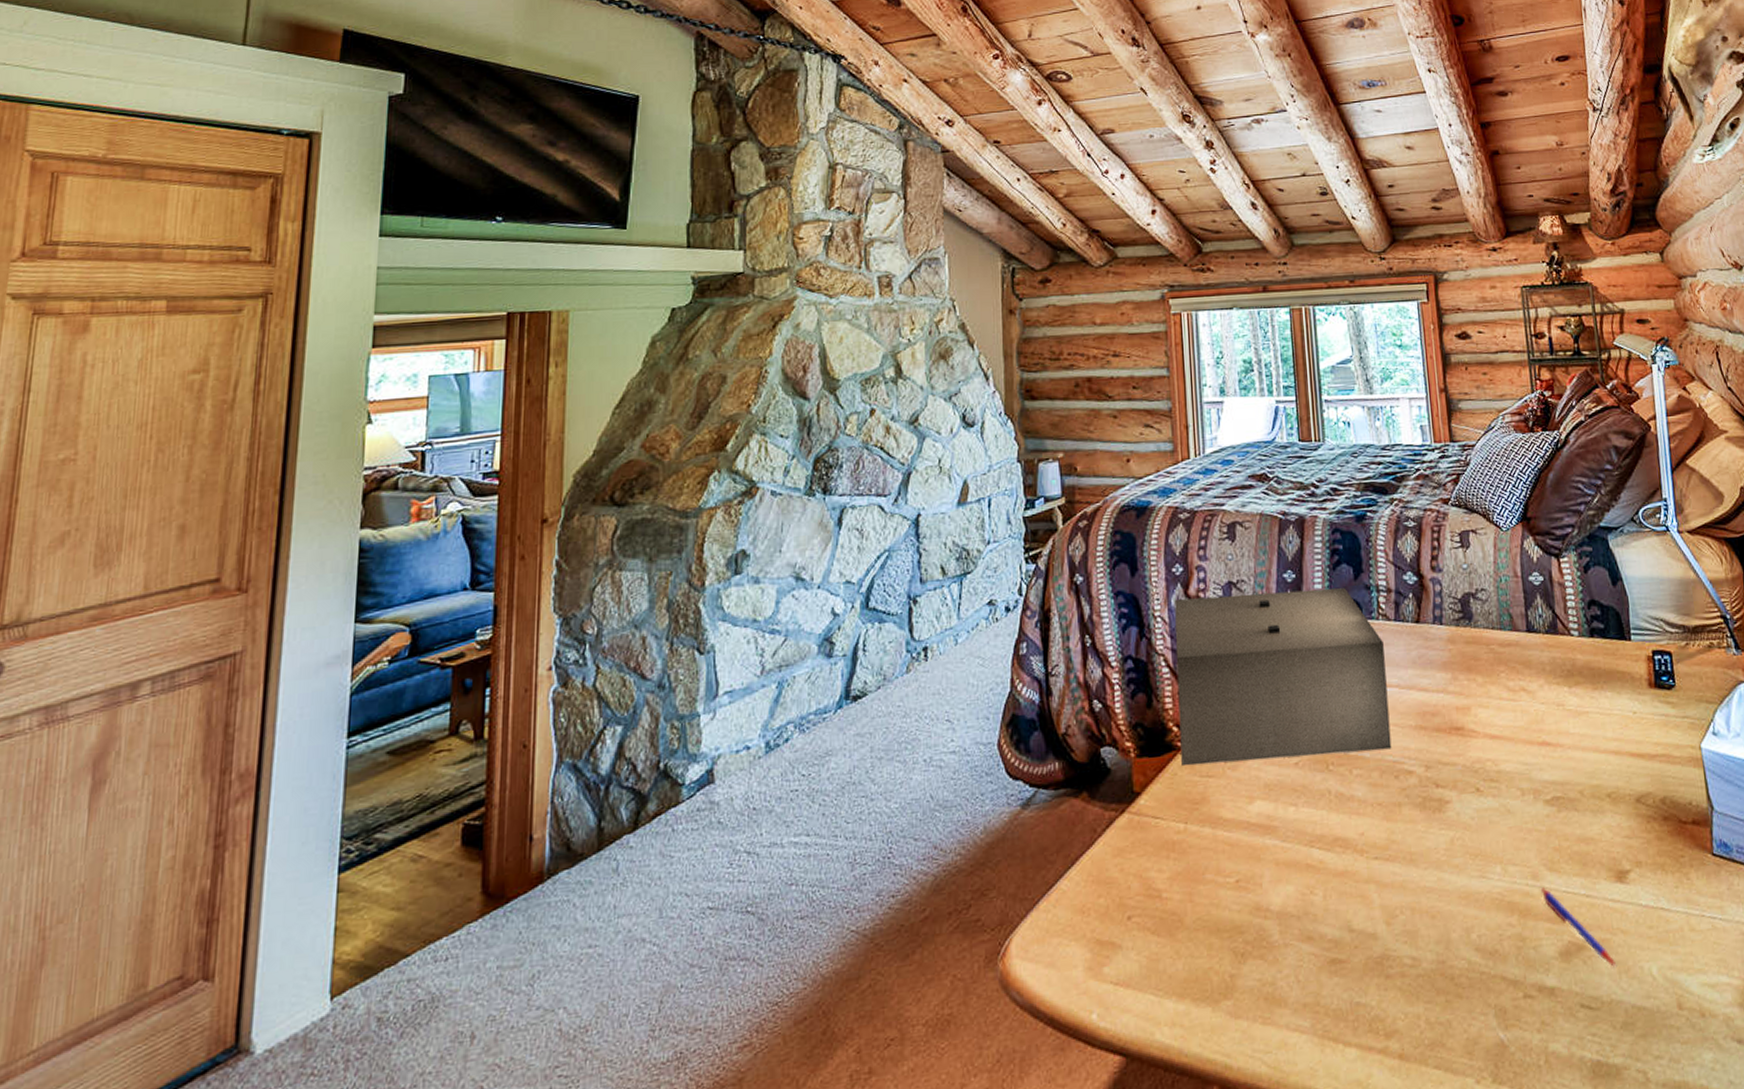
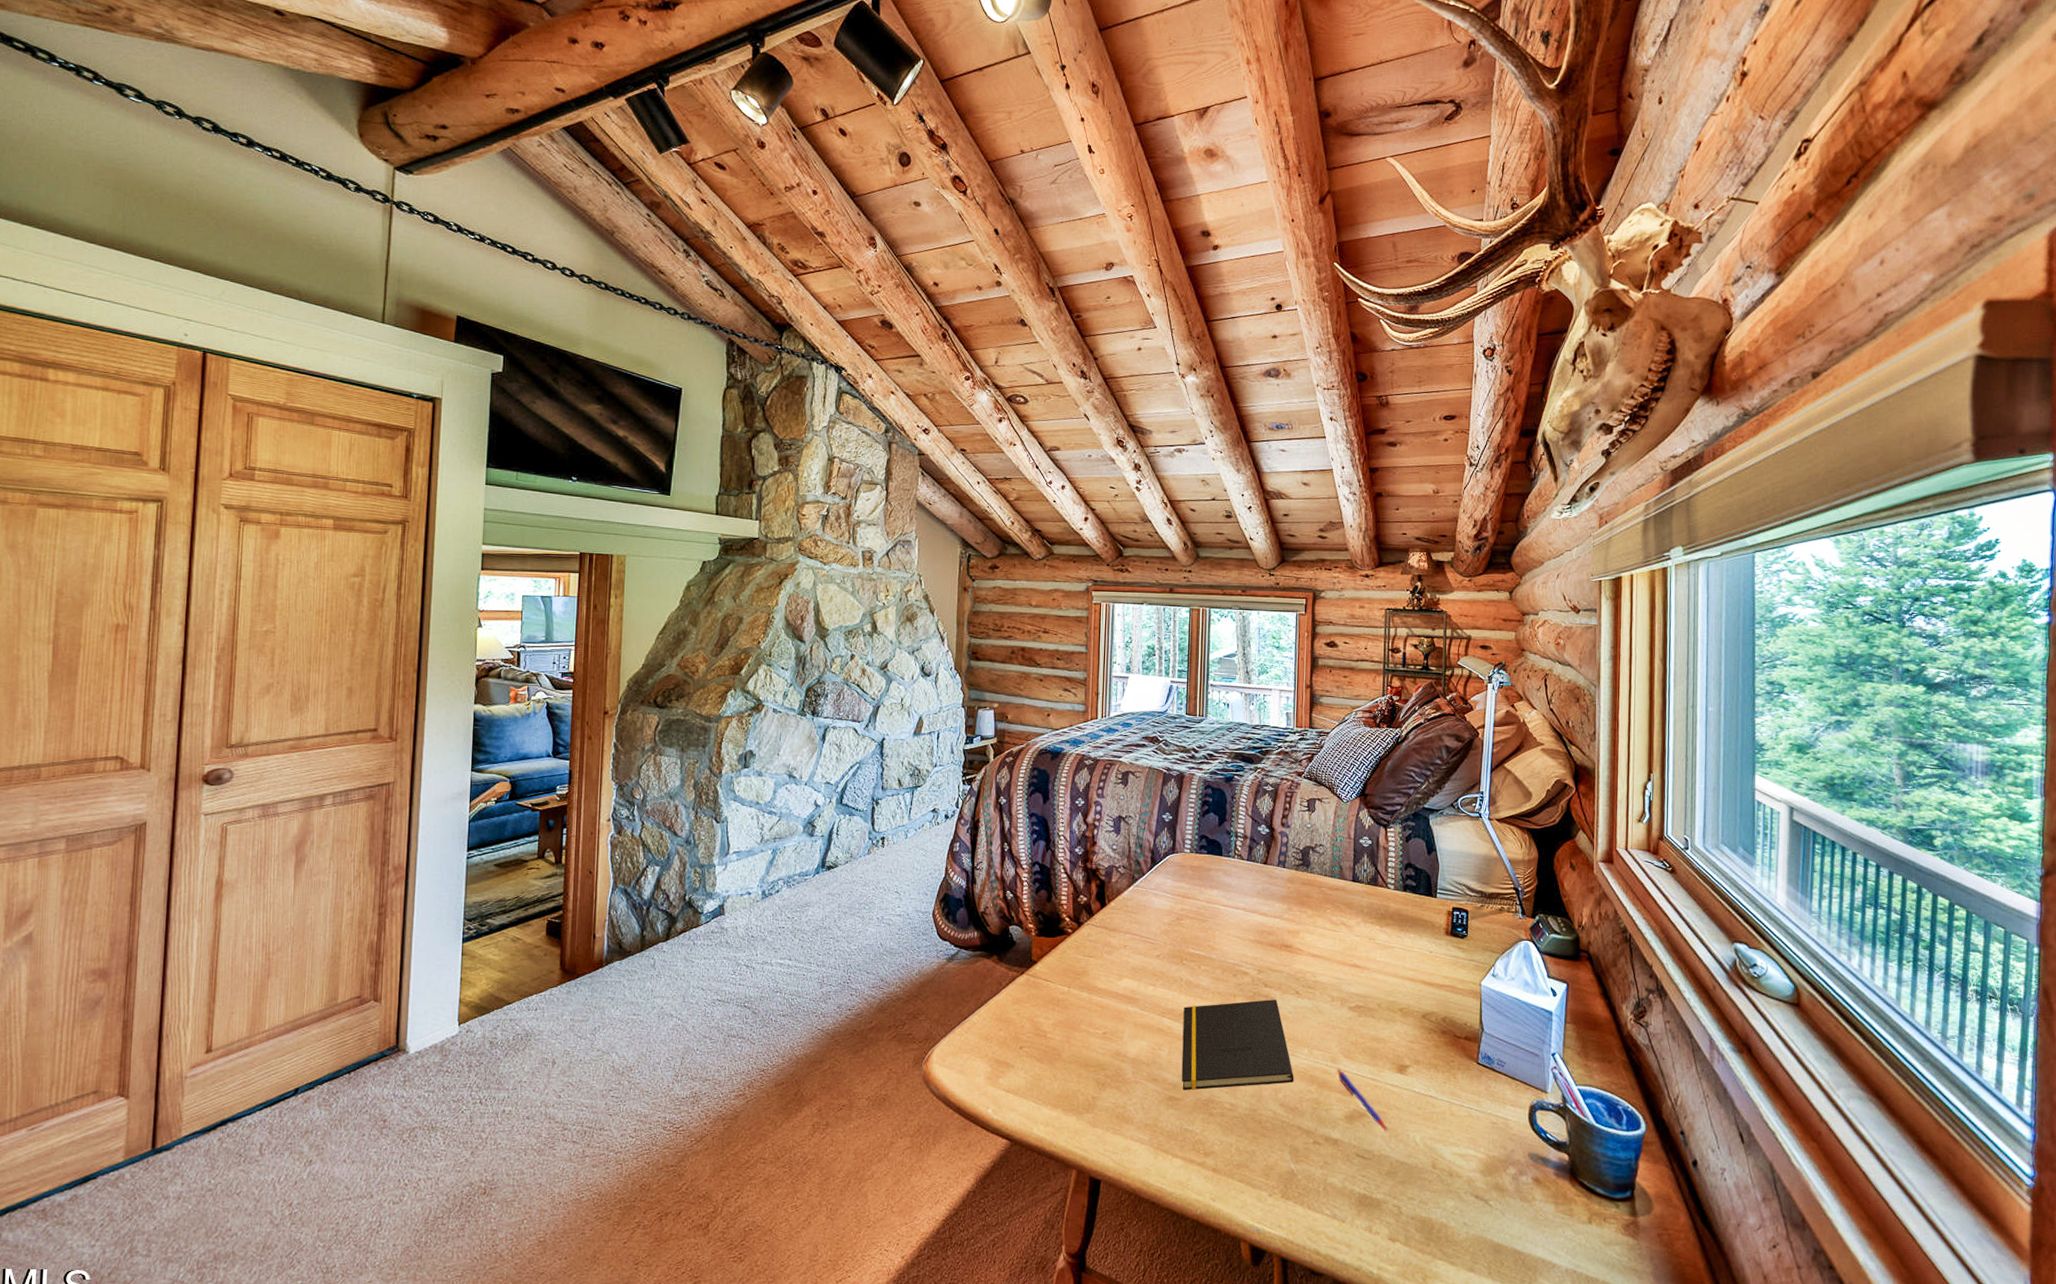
speaker: present [1174,588,1392,766] -> none [1070,825,1236,955]
notepad: none [1336,803,1489,948] -> present [1181,999,1294,1091]

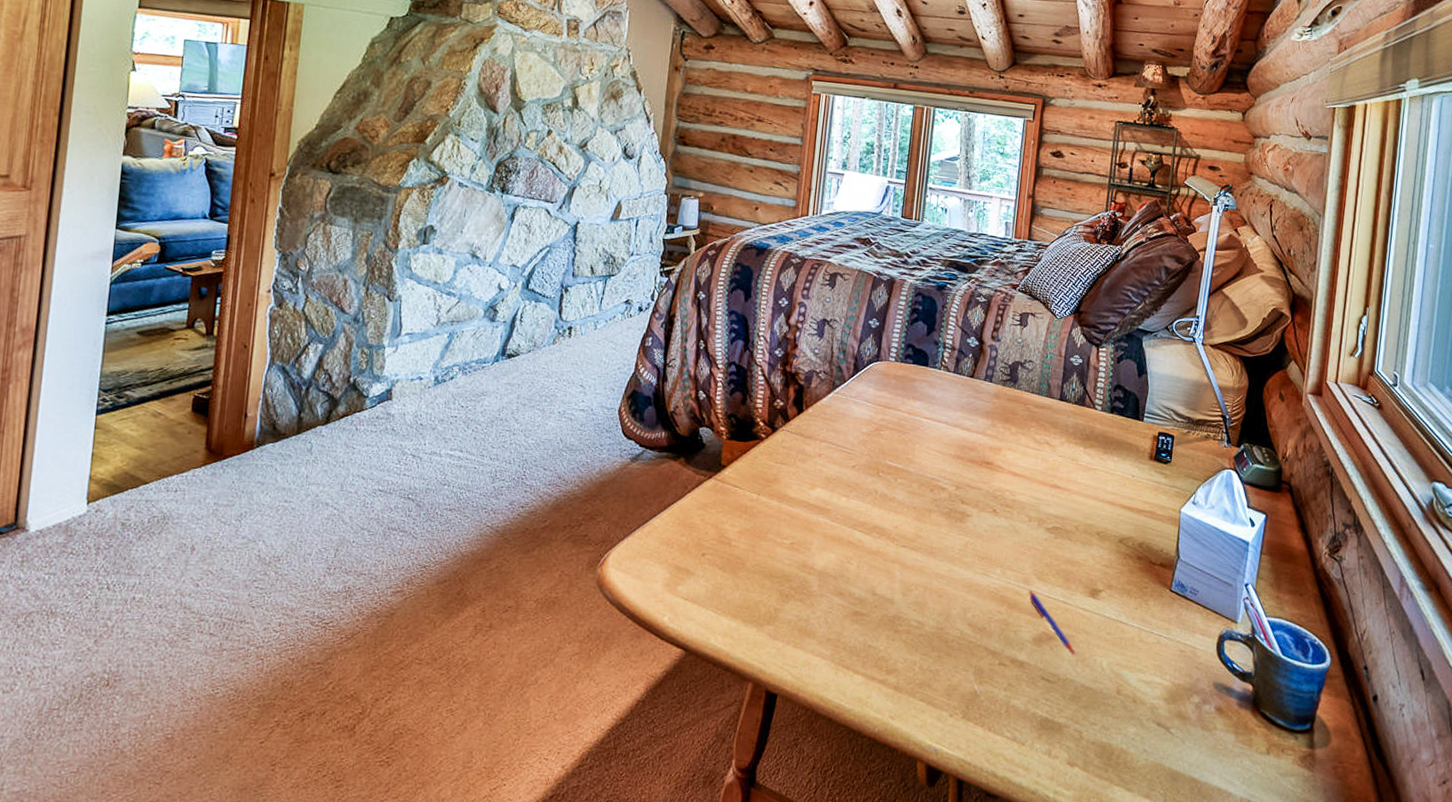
notepad: present [1181,999,1294,1091] -> none [868,516,985,607]

